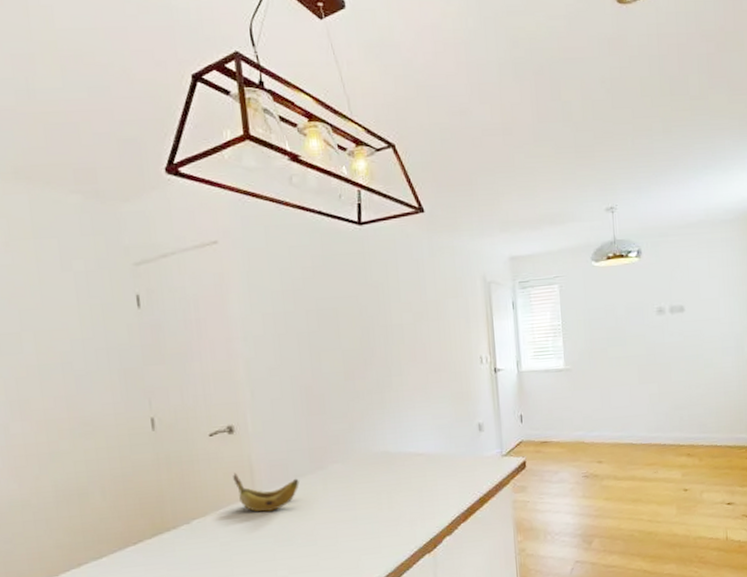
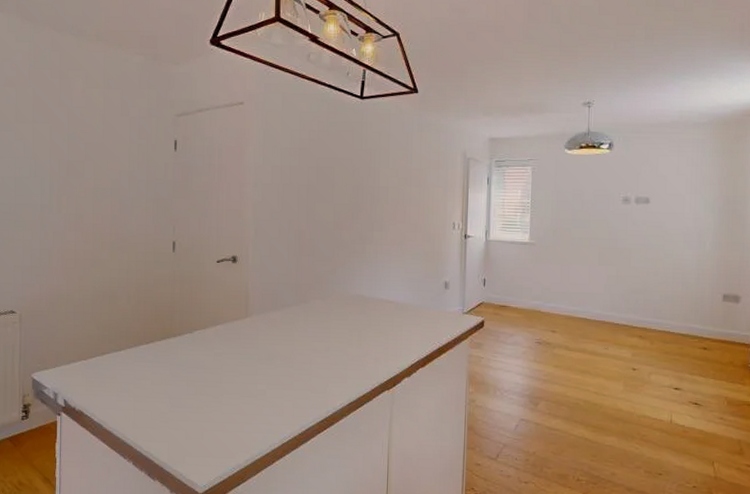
banana: present [233,472,299,512] -> none [231,296,285,333]

